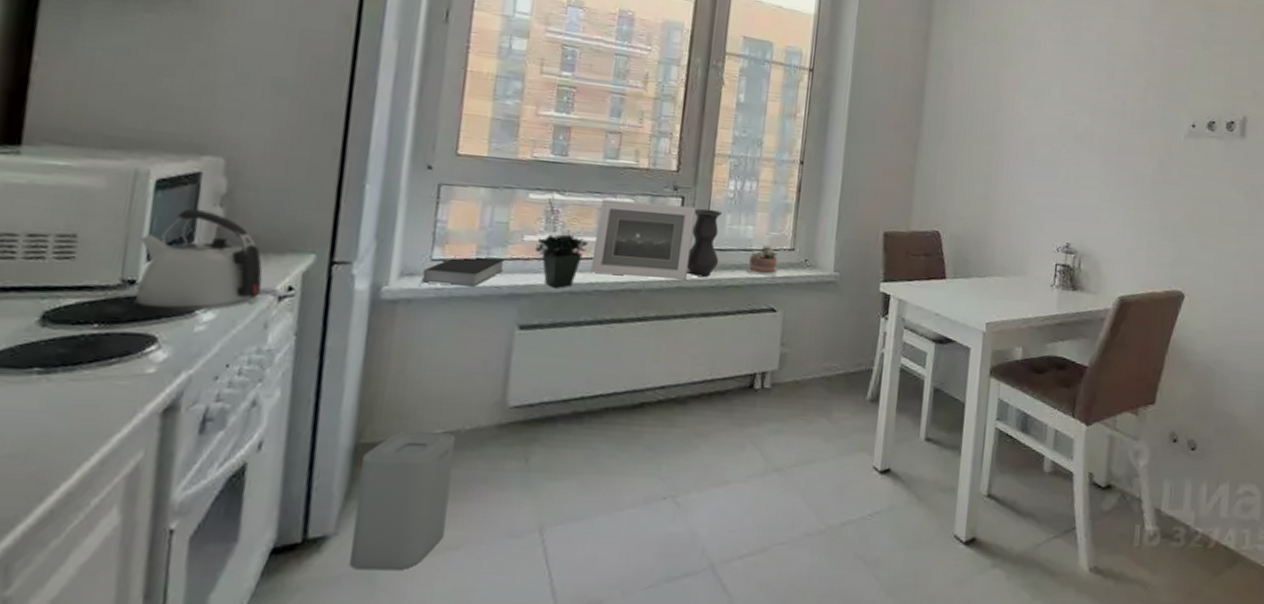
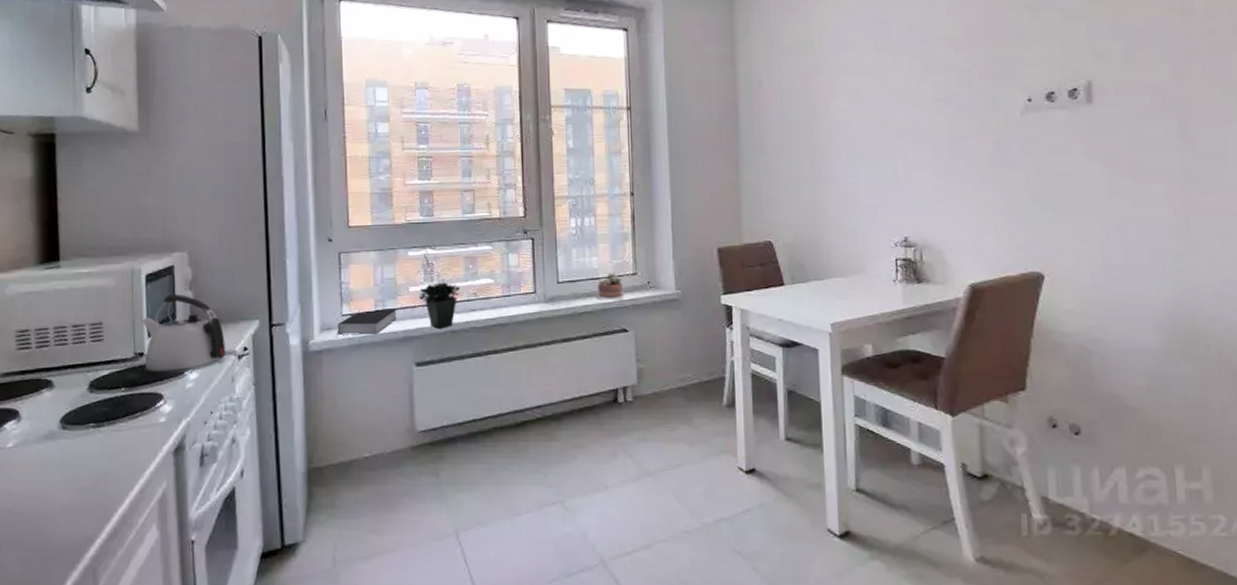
trash can: present [349,431,455,569] -> none [314,456,383,569]
picture frame: present [590,199,696,280] -> none [465,246,547,314]
vase: present [687,208,722,278] -> none [544,246,571,308]

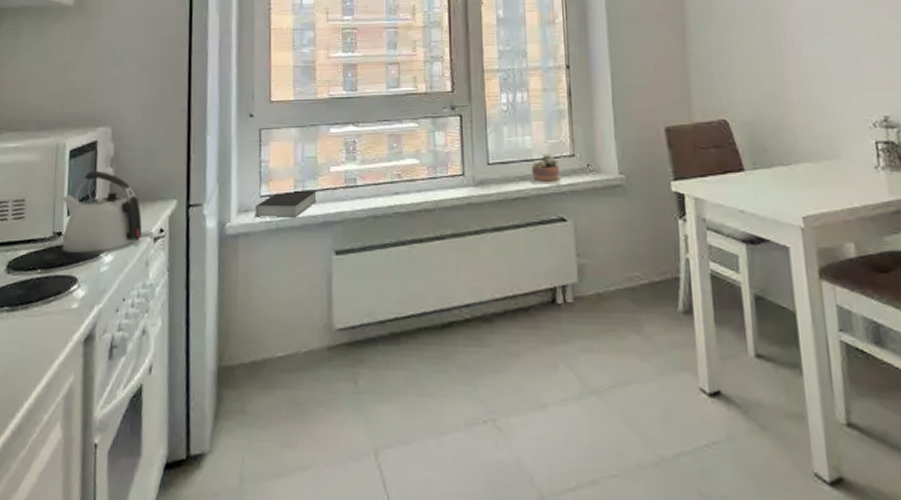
potted plant: present [418,250,461,329] -> none [340,126,384,213]

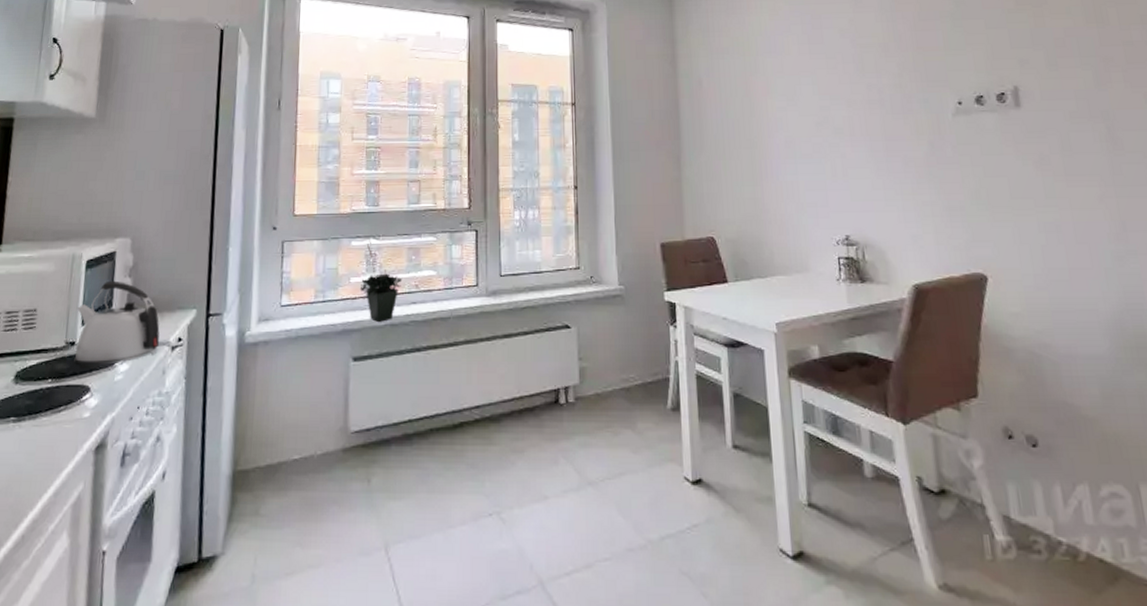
book: present [252,190,317,220] -> none [272,300,337,329]
potted plant: none [340,126,384,213] -> present [359,240,403,322]
succulent plant: present [531,154,561,185] -> none [539,267,567,295]

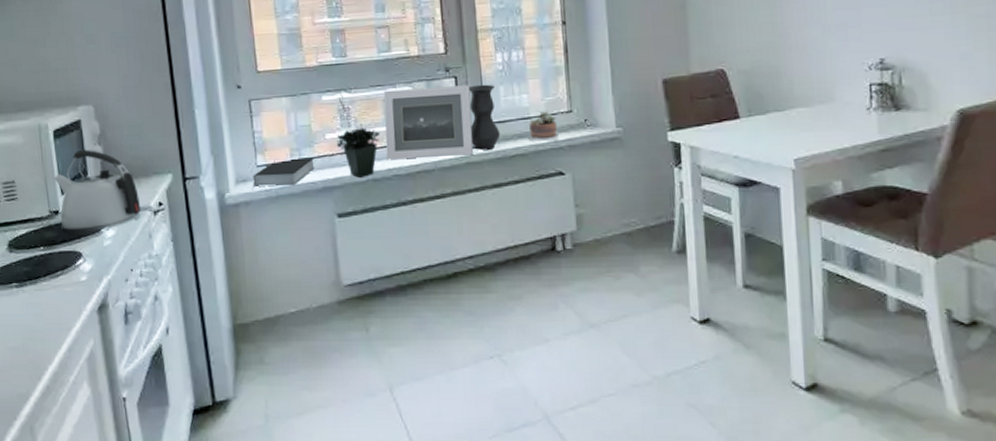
book: none [272,300,337,329] -> present [251,157,315,189]
picture frame: none [406,239,488,306] -> present [383,85,474,160]
vase: none [487,238,514,302] -> present [468,84,501,151]
succulent plant: none [539,267,567,295] -> present [529,111,559,142]

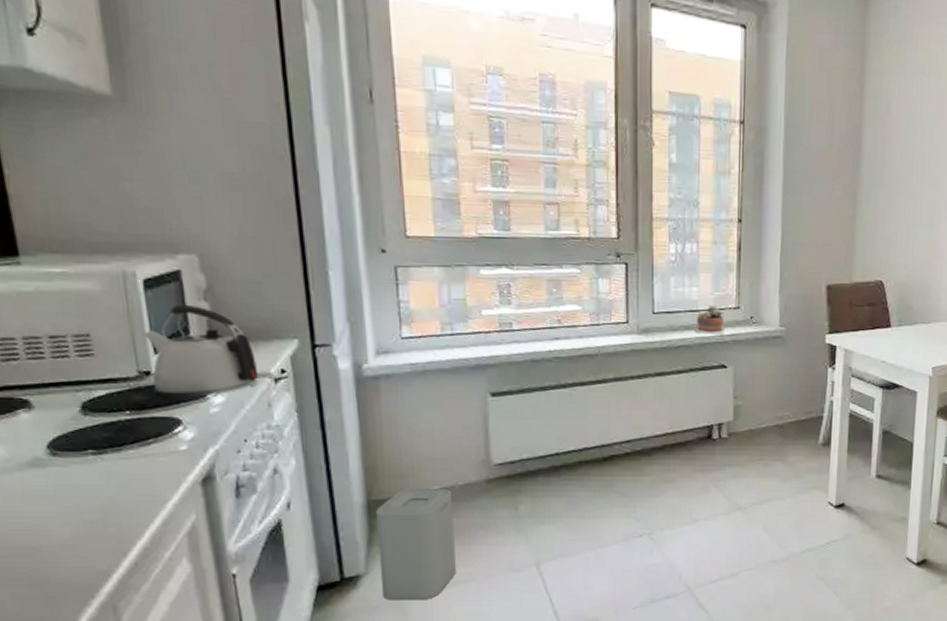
trash can: none [240,312,315,425] -> present [375,489,456,600]
book: present [251,157,315,189] -> none [394,332,468,362]
potted plant: present [336,93,381,178] -> none [493,269,543,357]
picture frame: present [383,85,474,160] -> none [547,270,640,344]
vase: present [468,84,501,151] -> none [638,273,668,340]

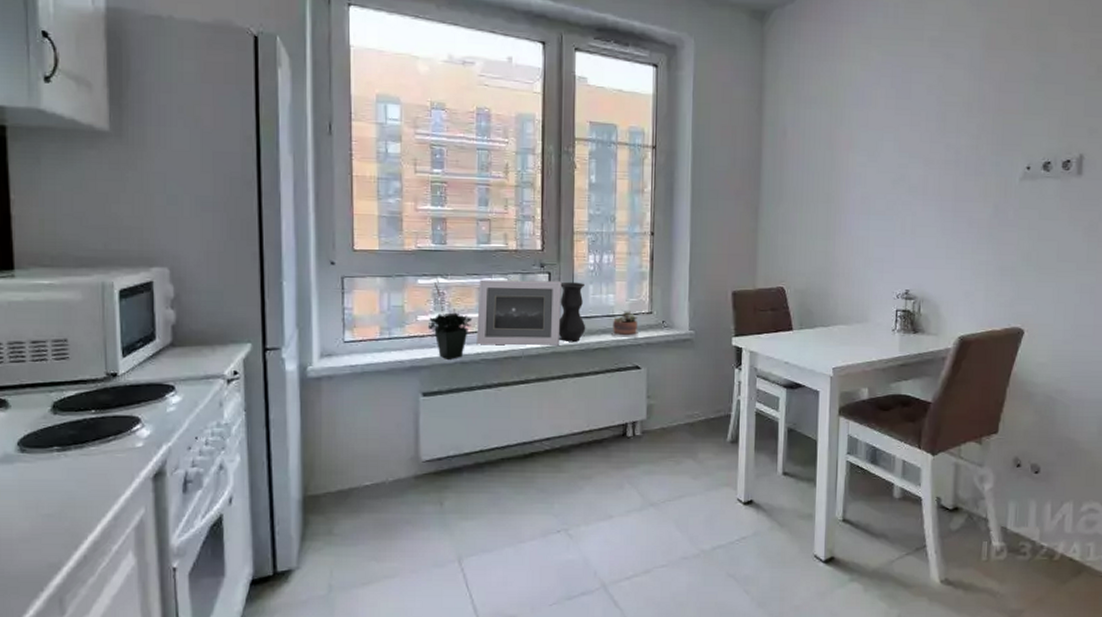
kettle: present [144,304,258,401] -> none [115,311,212,400]
trash can: present [375,489,456,600] -> none [310,485,383,594]
potted plant: none [493,269,543,357] -> present [427,278,473,359]
picture frame: none [547,270,640,344] -> present [476,279,562,347]
vase: none [638,273,668,340] -> present [559,281,586,343]

